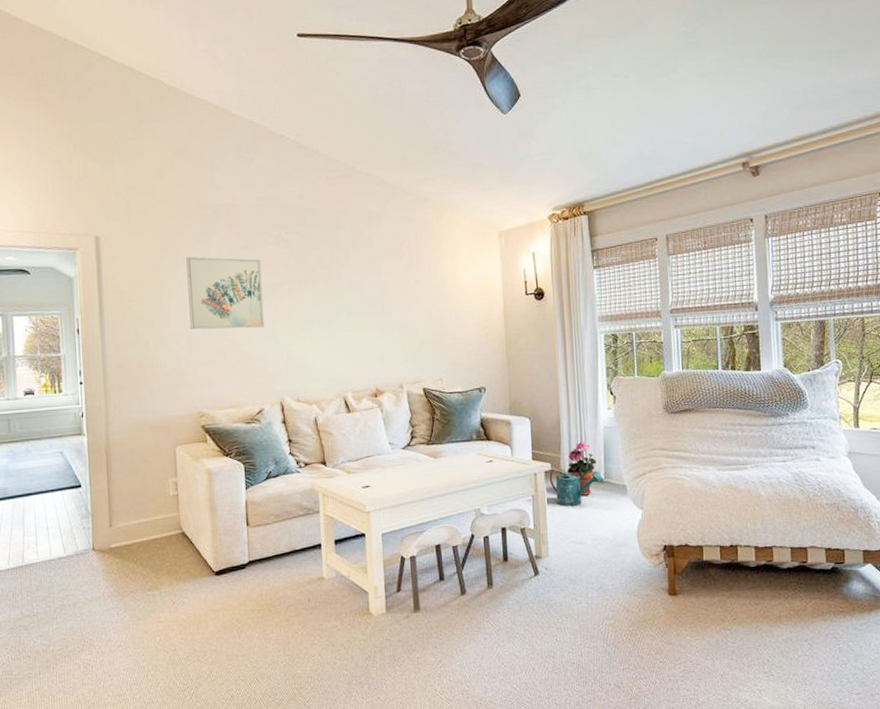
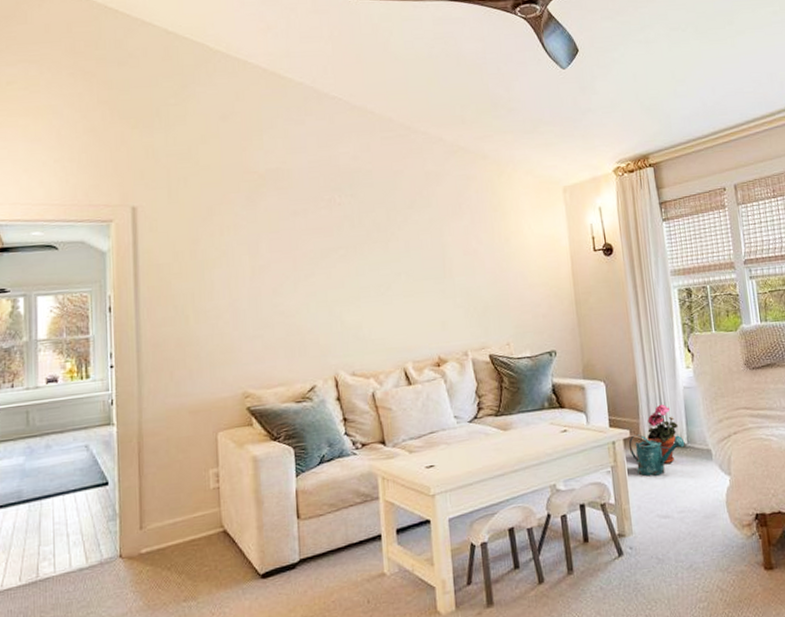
wall art: present [186,256,265,330] -> none [231,224,317,303]

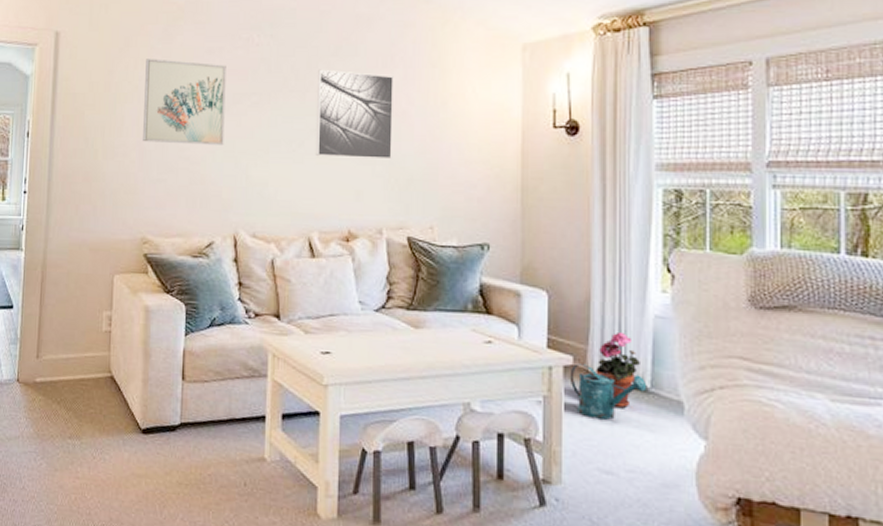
wall art: none [231,224,317,303] -> present [143,59,226,145]
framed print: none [397,220,469,297] -> present [316,69,394,160]

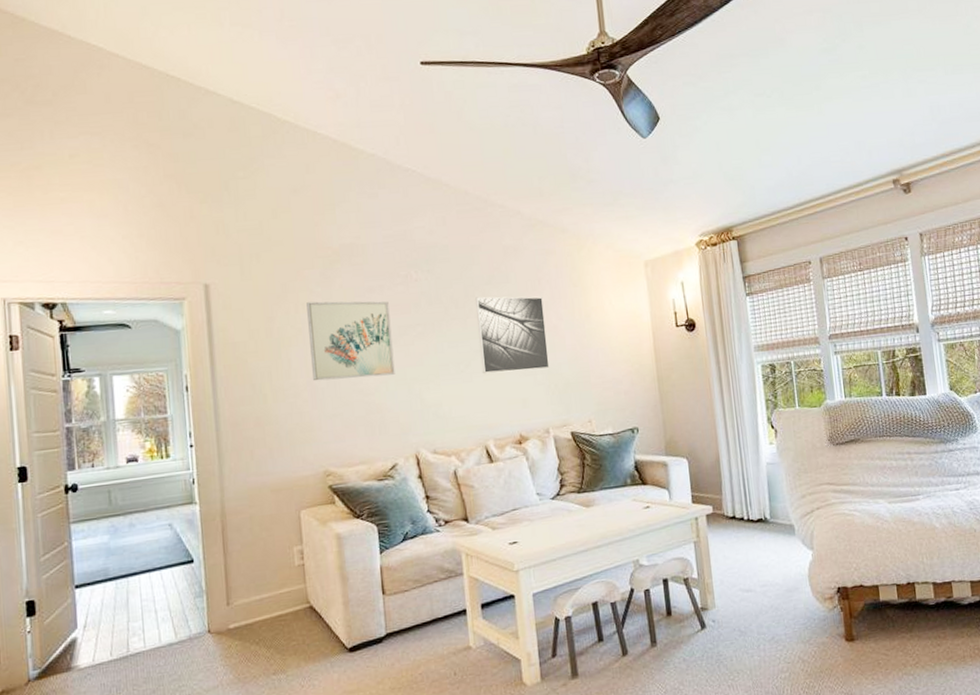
watering can: present [569,363,647,420] -> none [711,510,768,552]
potted plant: present [596,333,640,409] -> none [730,481,761,540]

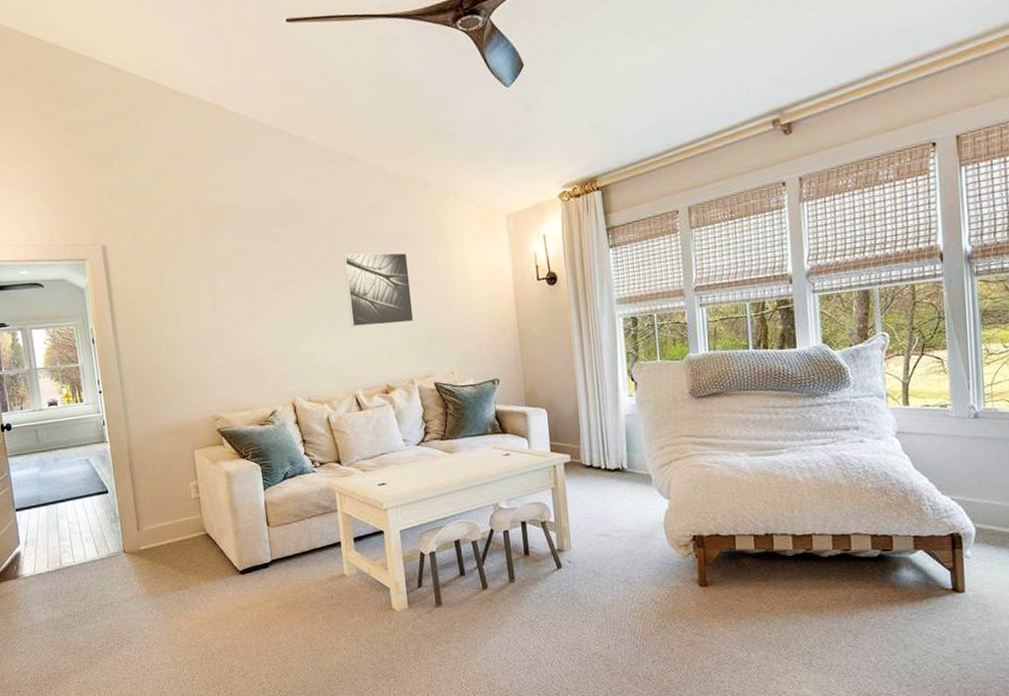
wall art: present [306,301,395,381] -> none [191,259,272,335]

